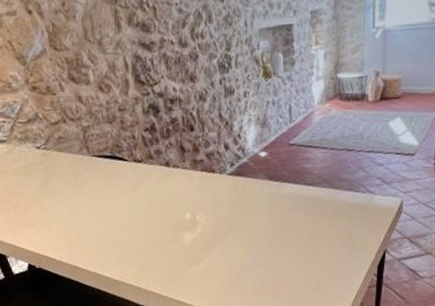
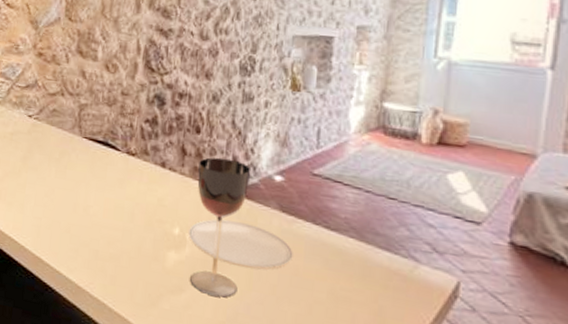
wineglass: none [197,147,243,258] -> present [190,157,251,297]
plate: none [198,195,282,231] -> present [188,219,293,270]

